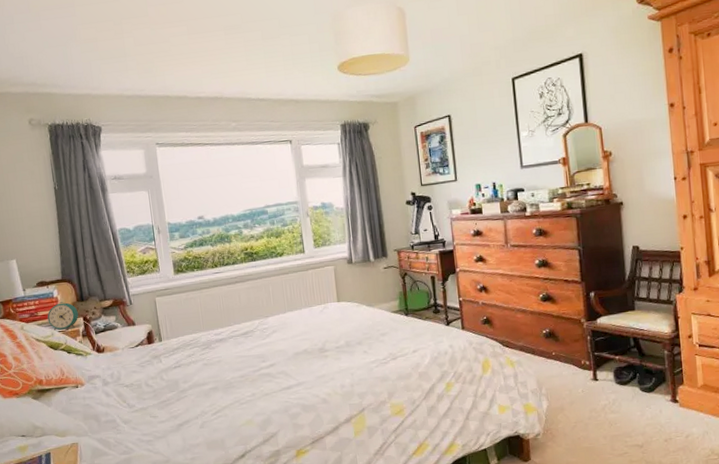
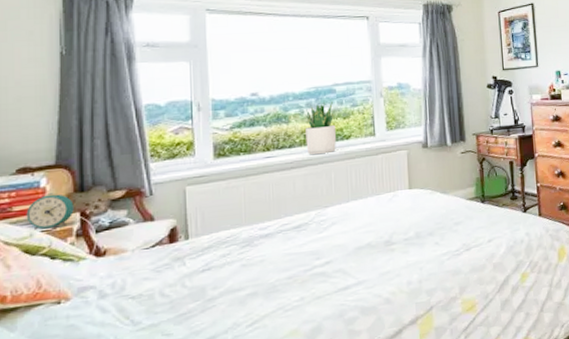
planter: none [243,221,272,271] -> present [305,100,336,156]

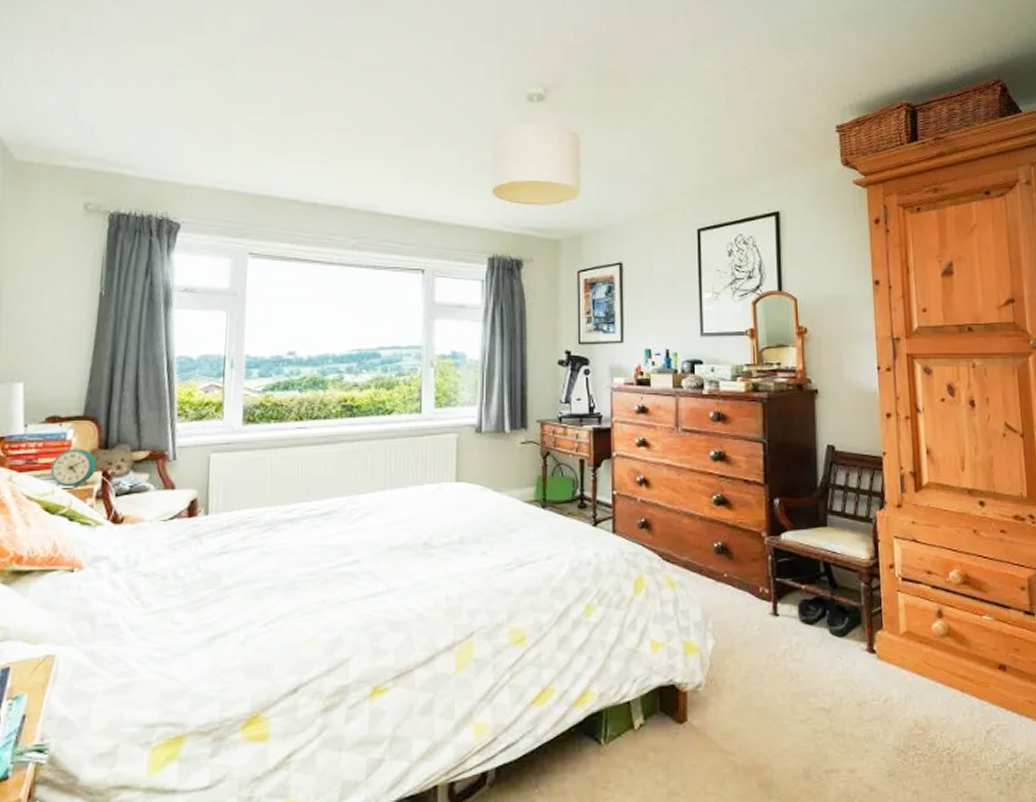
planter: present [305,100,336,156] -> none [343,366,377,430]

